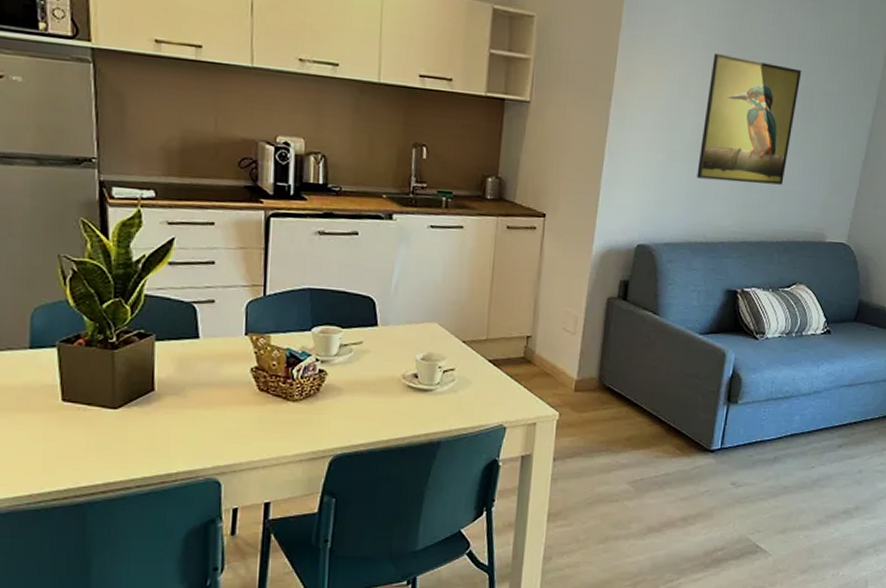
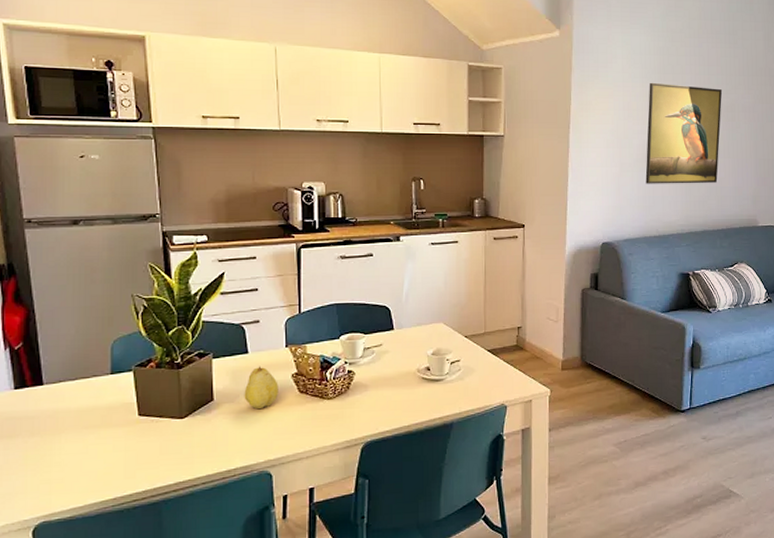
fruit: none [191,355,234,405] -> present [244,366,278,409]

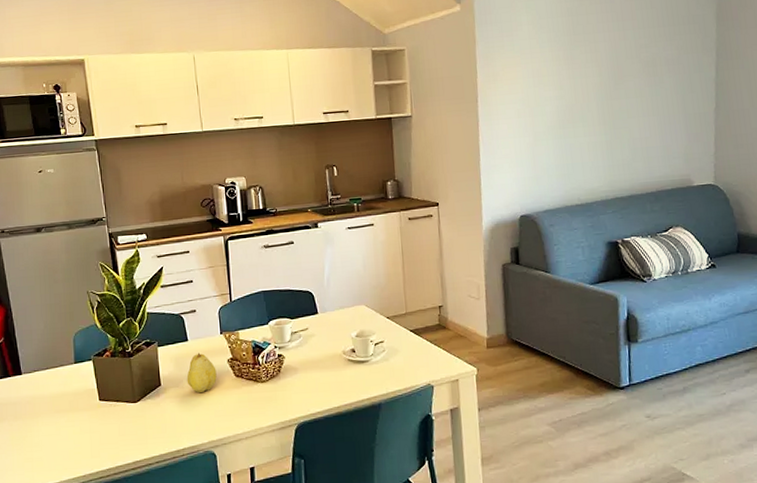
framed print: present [645,82,723,184] -> none [558,43,643,151]

